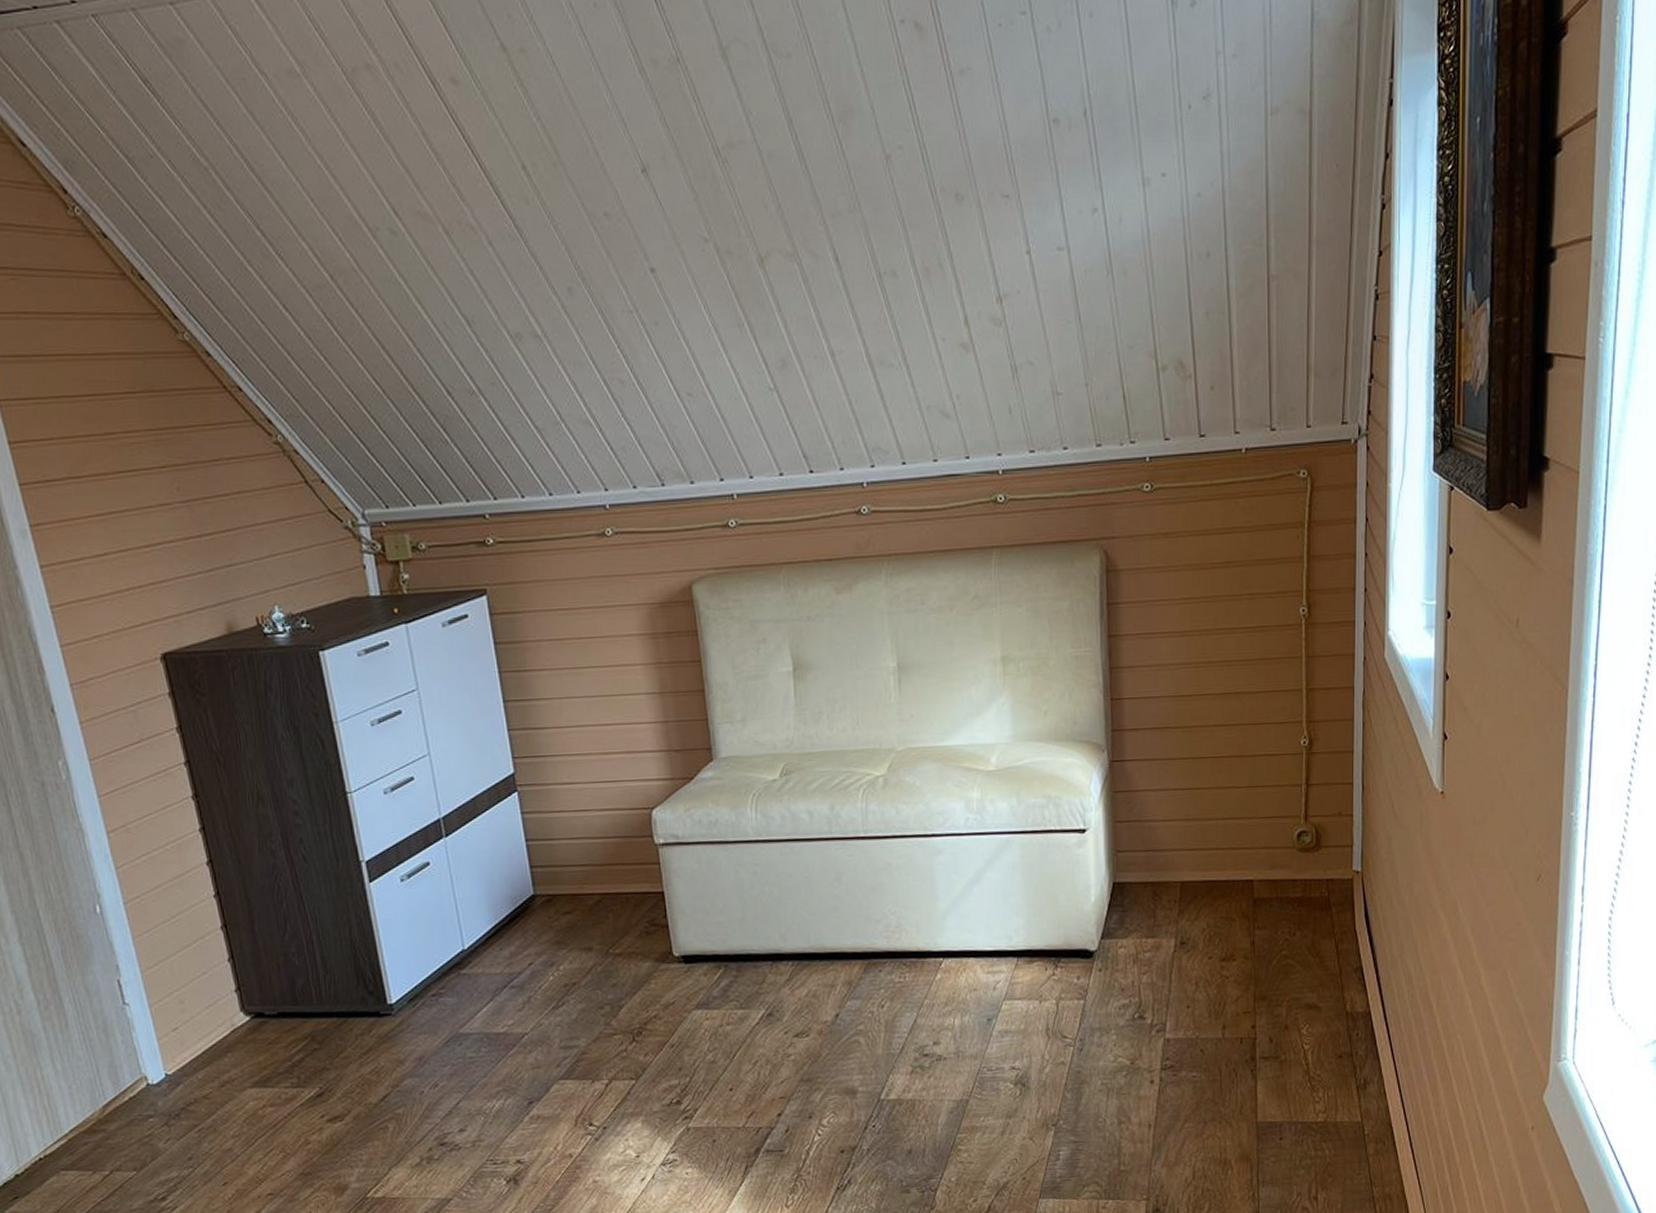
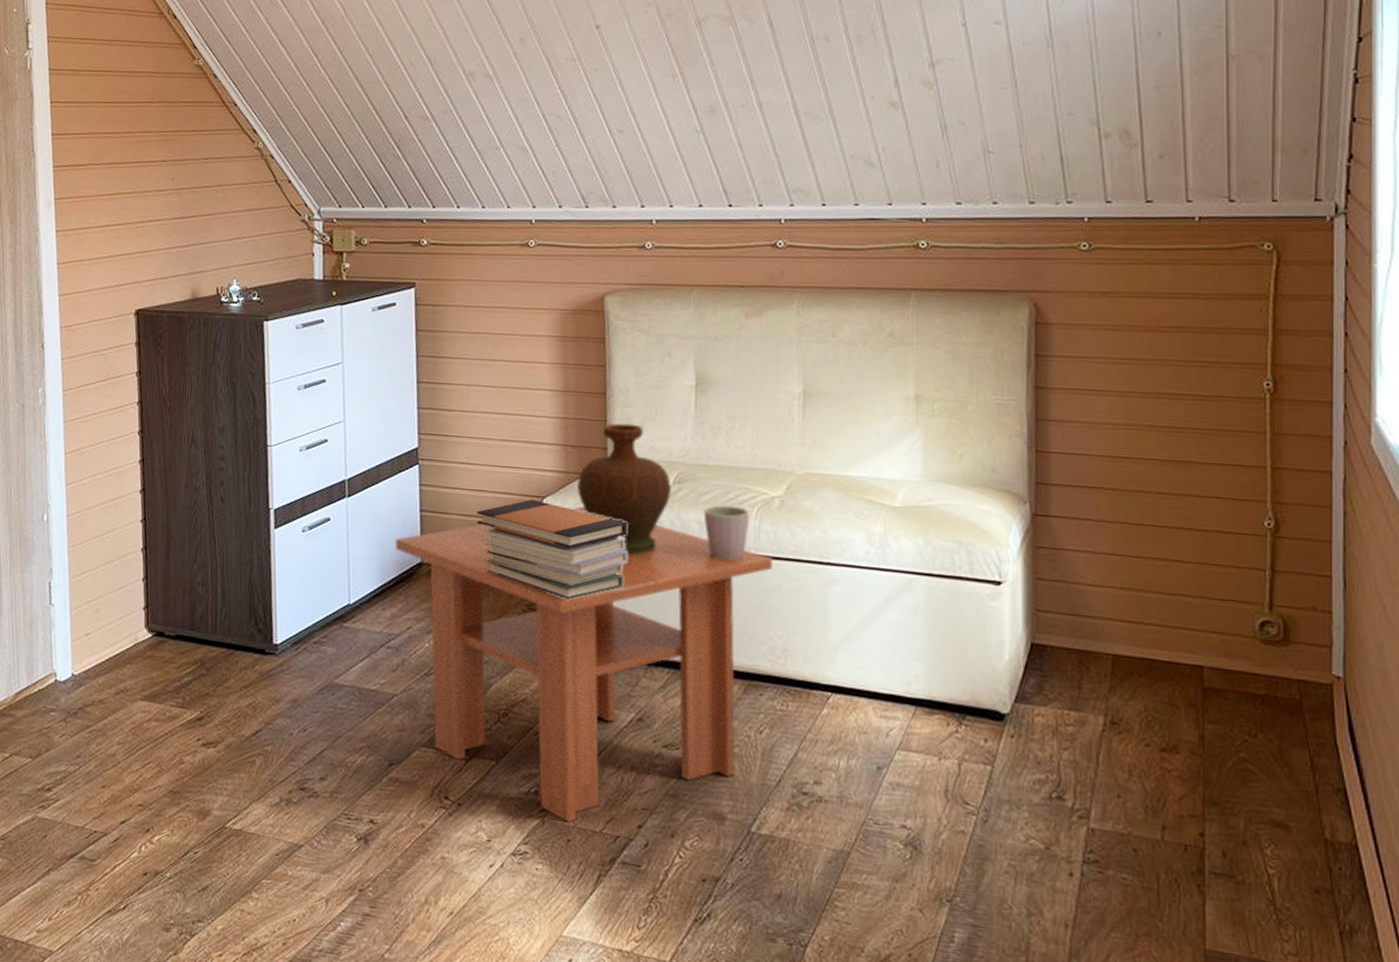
coffee table: none [503,812,881,1124] -> present [395,506,772,823]
book stack: none [585,812,744,909] -> present [477,499,629,600]
decorative vase: none [685,719,779,855] -> present [577,423,671,555]
mug: none [812,790,857,846] -> present [703,504,750,560]

